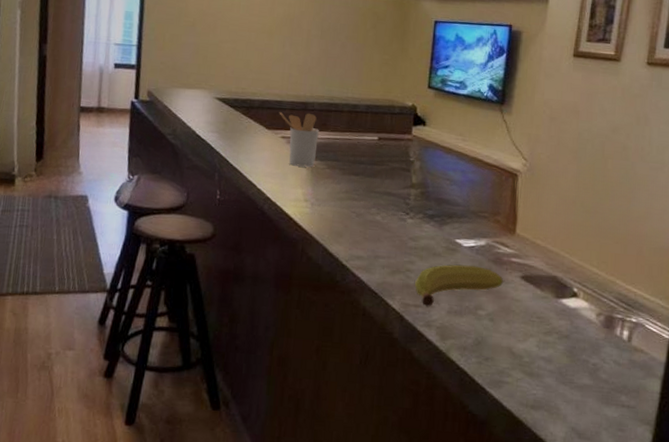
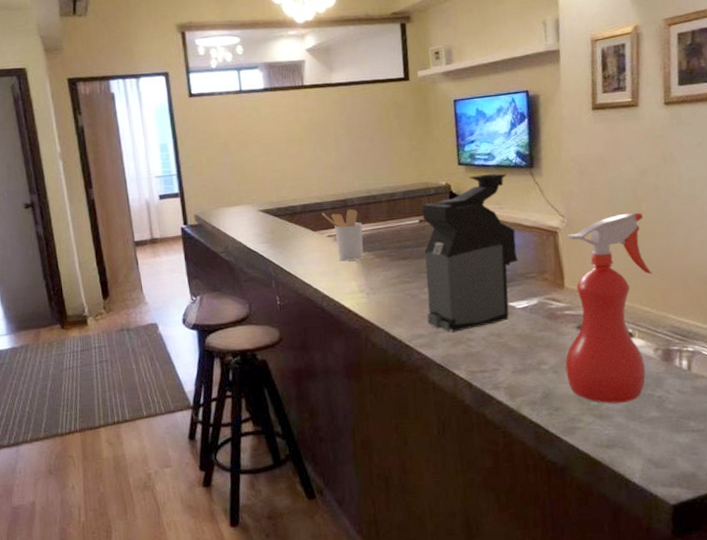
coffee maker: none [369,101,475,260] -> present [422,173,518,332]
fruit: present [415,264,504,307] -> none [477,324,561,371]
spray bottle: none [502,167,607,364] -> present [565,213,652,404]

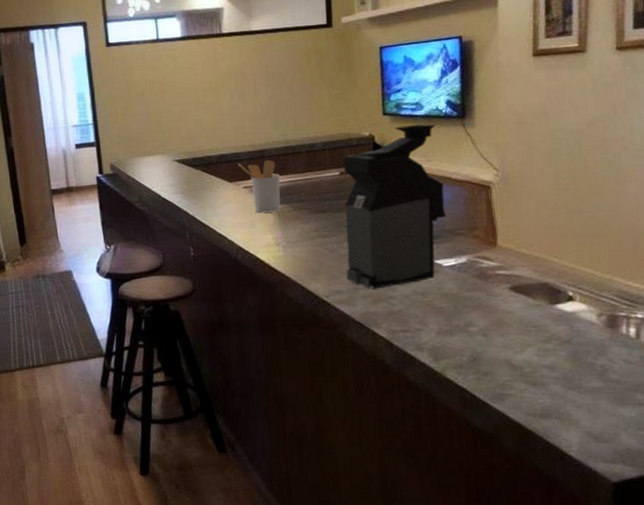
spray bottle: present [565,213,652,404] -> none [496,167,598,371]

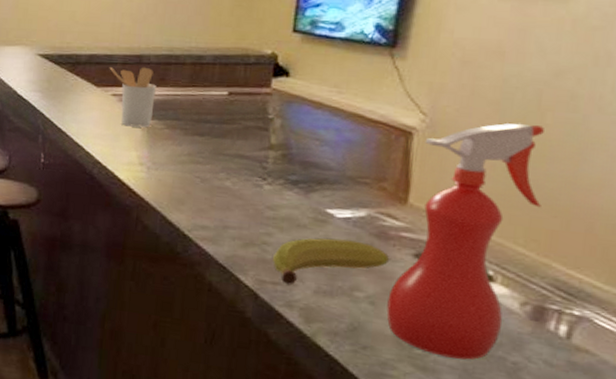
coffee maker: present [343,124,446,289] -> none [216,47,356,231]
fruit: none [399,284,492,331] -> present [273,238,390,285]
spray bottle: none [496,167,598,371] -> present [386,123,544,360]

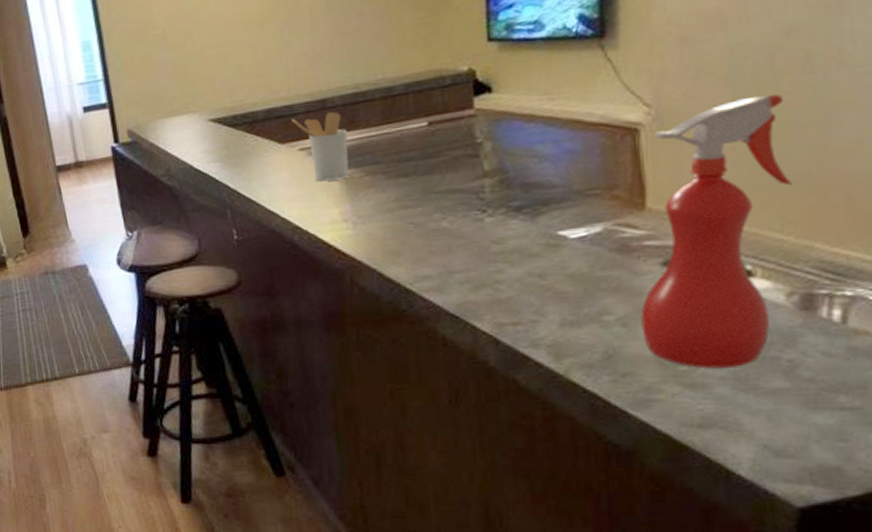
fruit: present [273,238,390,285] -> none [508,260,637,323]

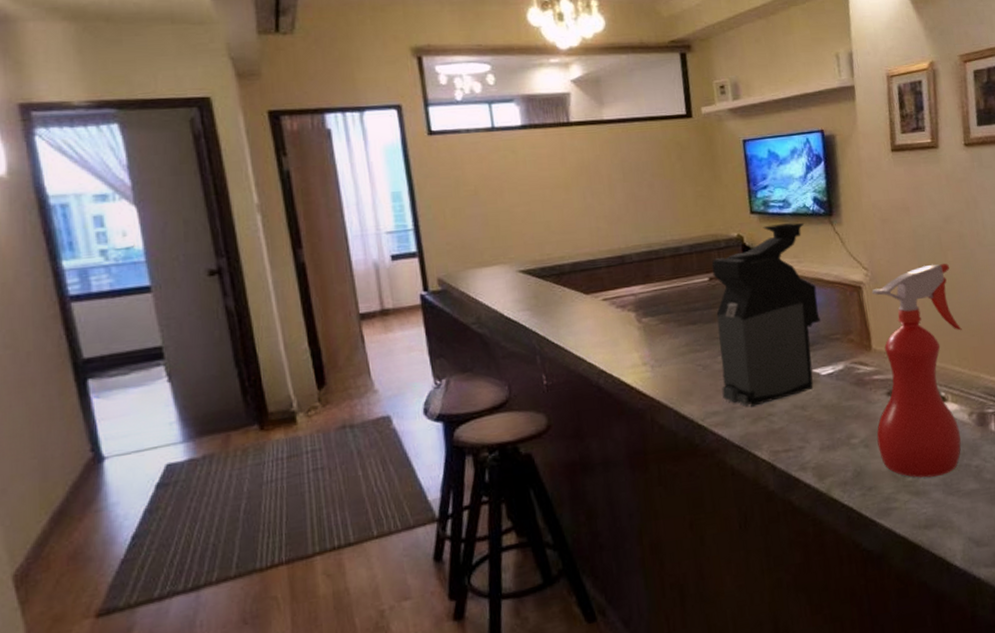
utensil holder: present [291,111,349,182] -> none [594,266,646,329]
coffee maker: none [432,49,574,272] -> present [711,222,821,407]

